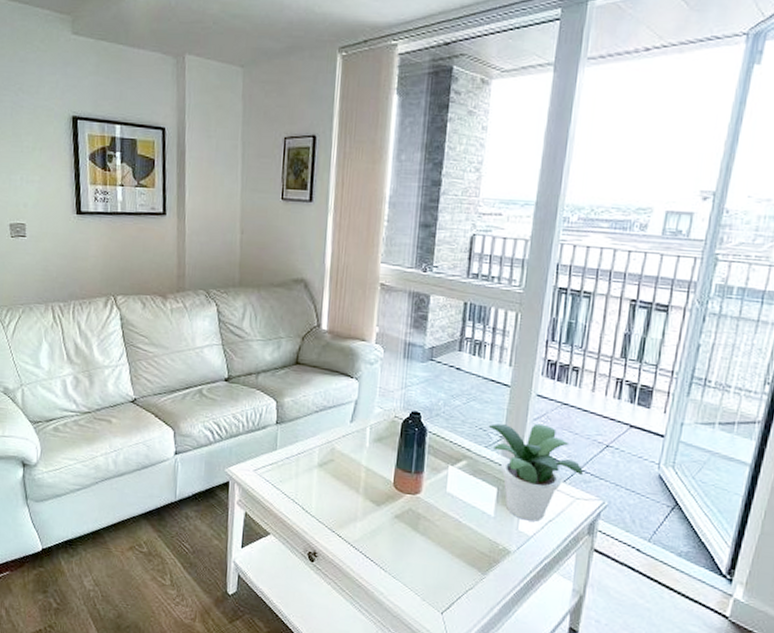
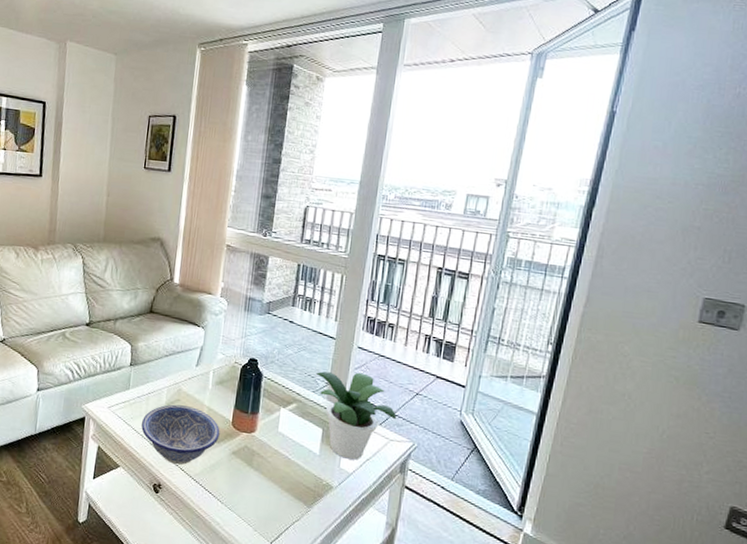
decorative bowl: none [292,465,381,531] -> present [141,404,220,465]

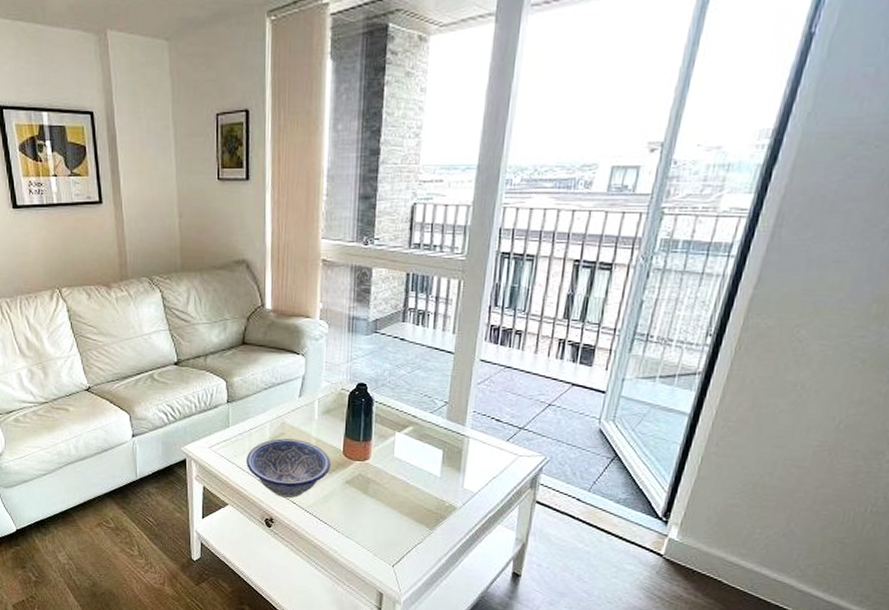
potted plant: present [315,371,396,460] -> none [433,387,526,479]

